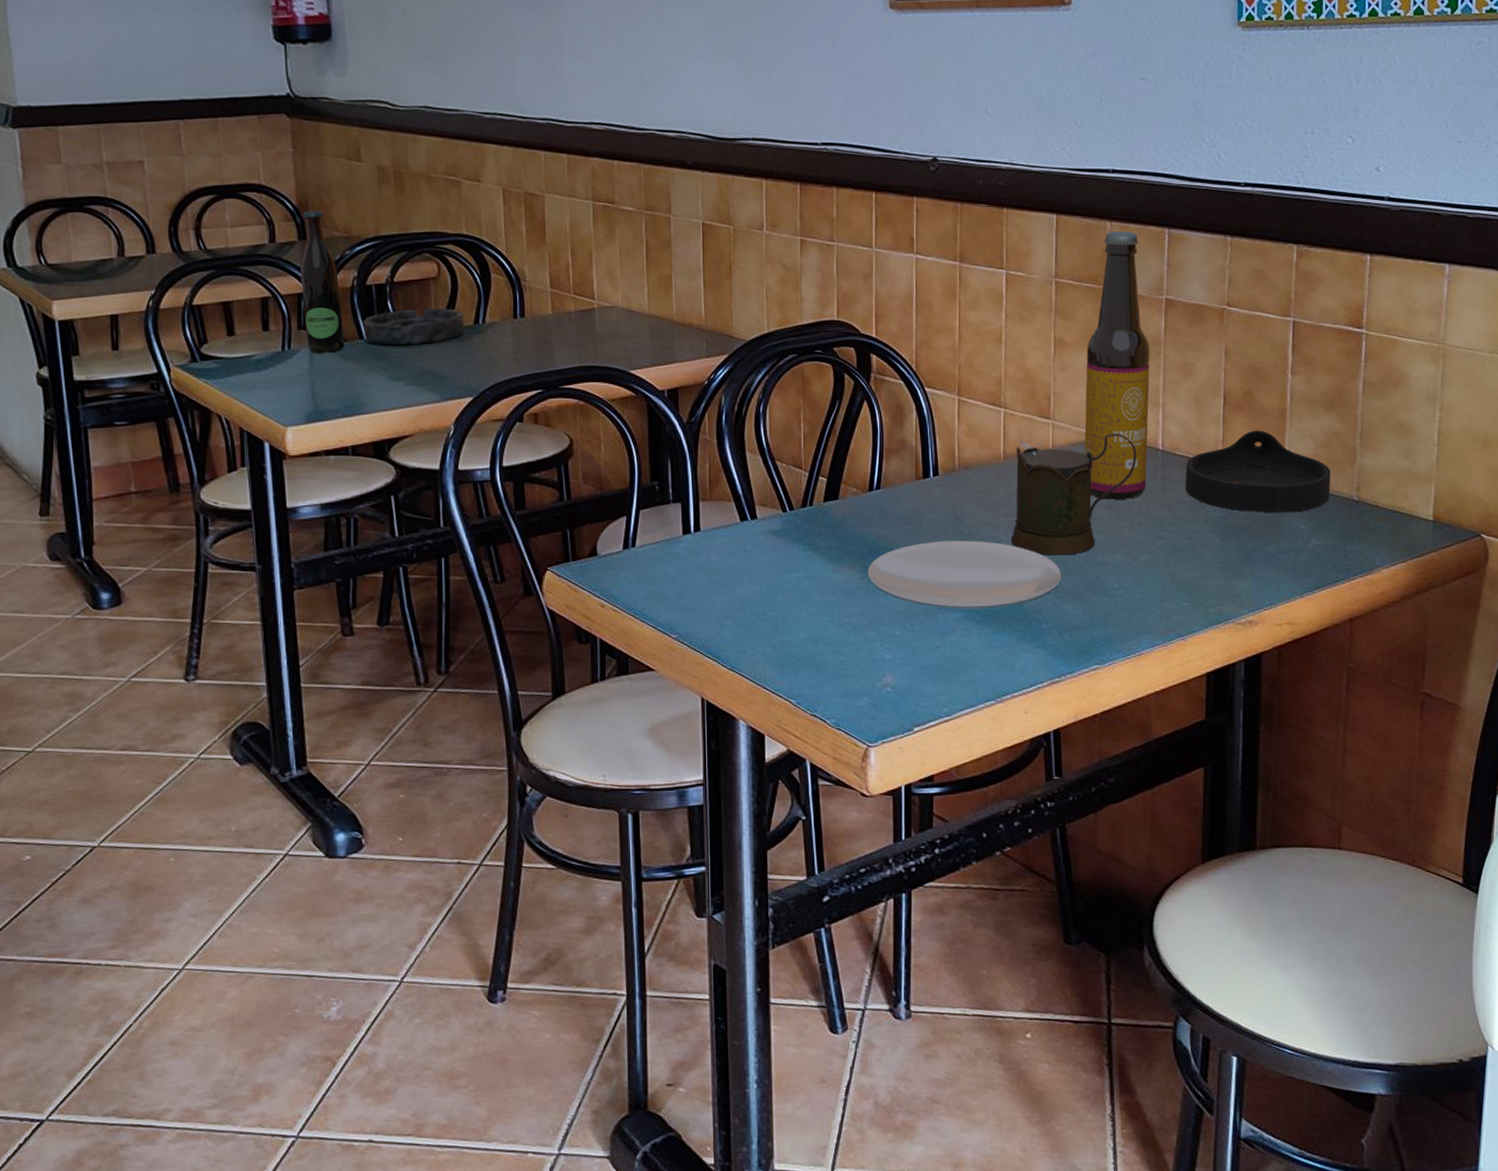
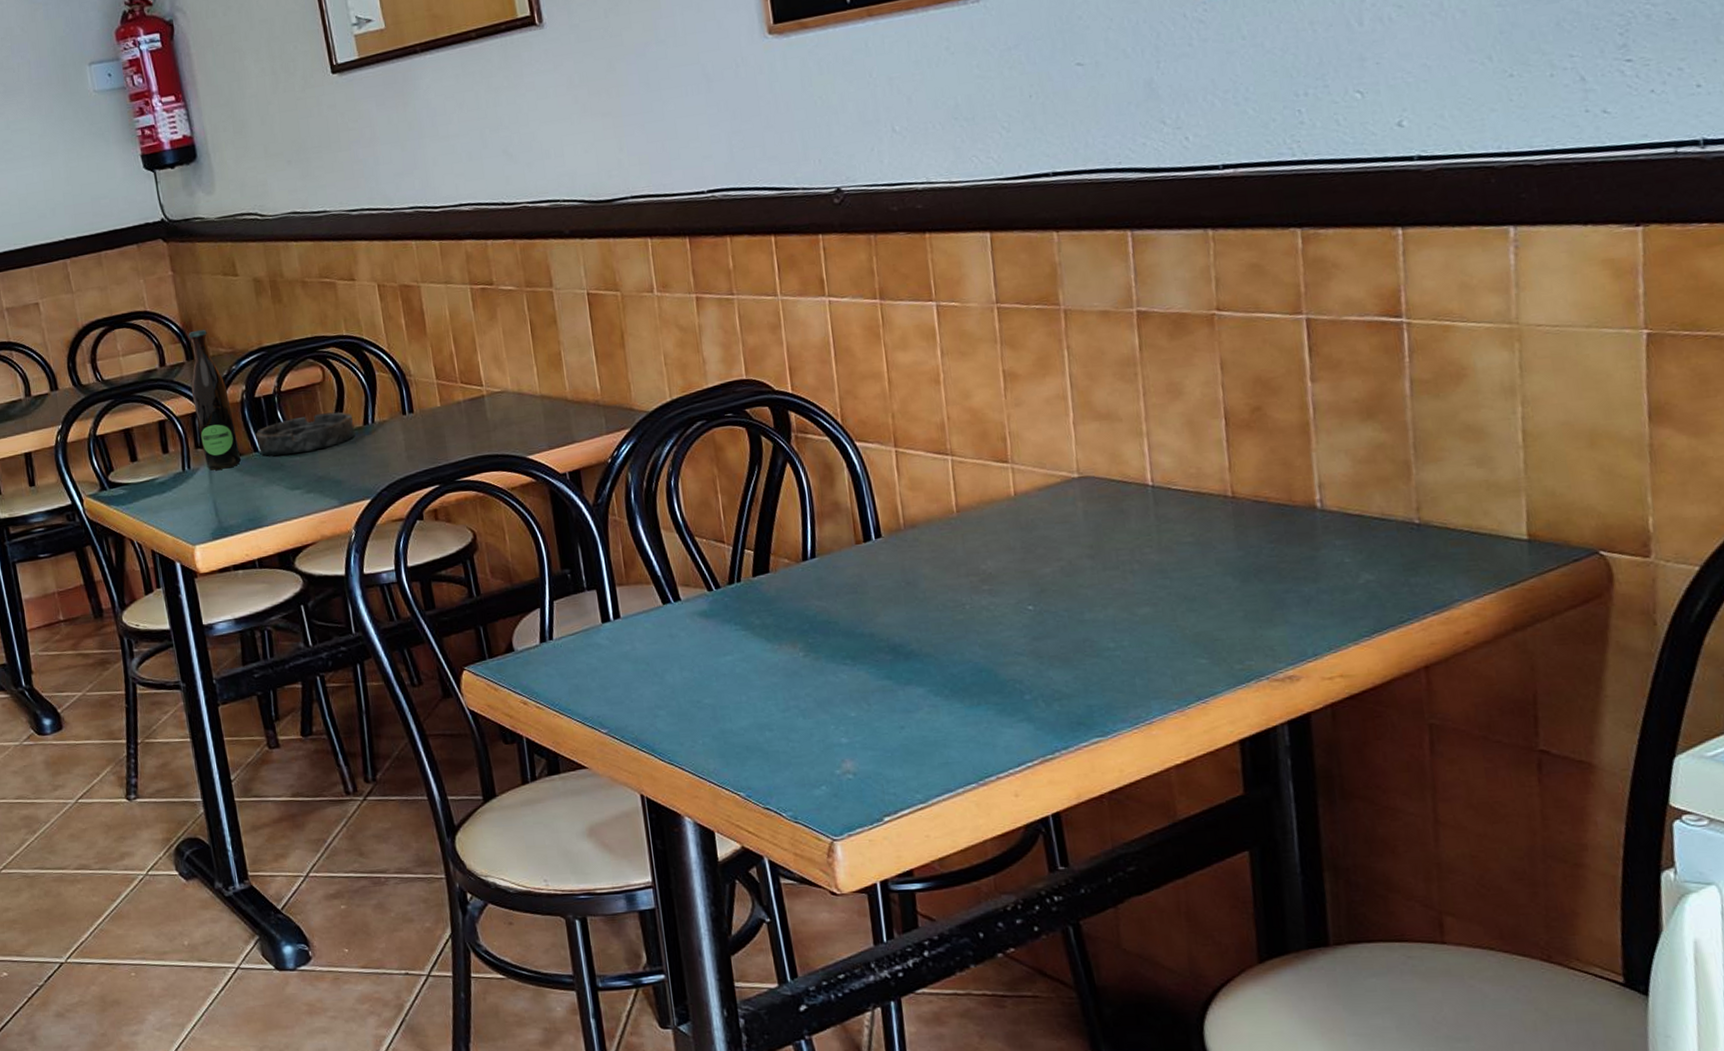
plate: present [868,540,1062,610] -> none [811,606,1043,685]
beer mug: present [1011,430,1137,556] -> none [970,471,1122,617]
beer bottle: present [1084,231,1151,500] -> none [1043,240,1137,548]
ashtray: present [1185,430,1331,513] -> none [1185,451,1381,548]

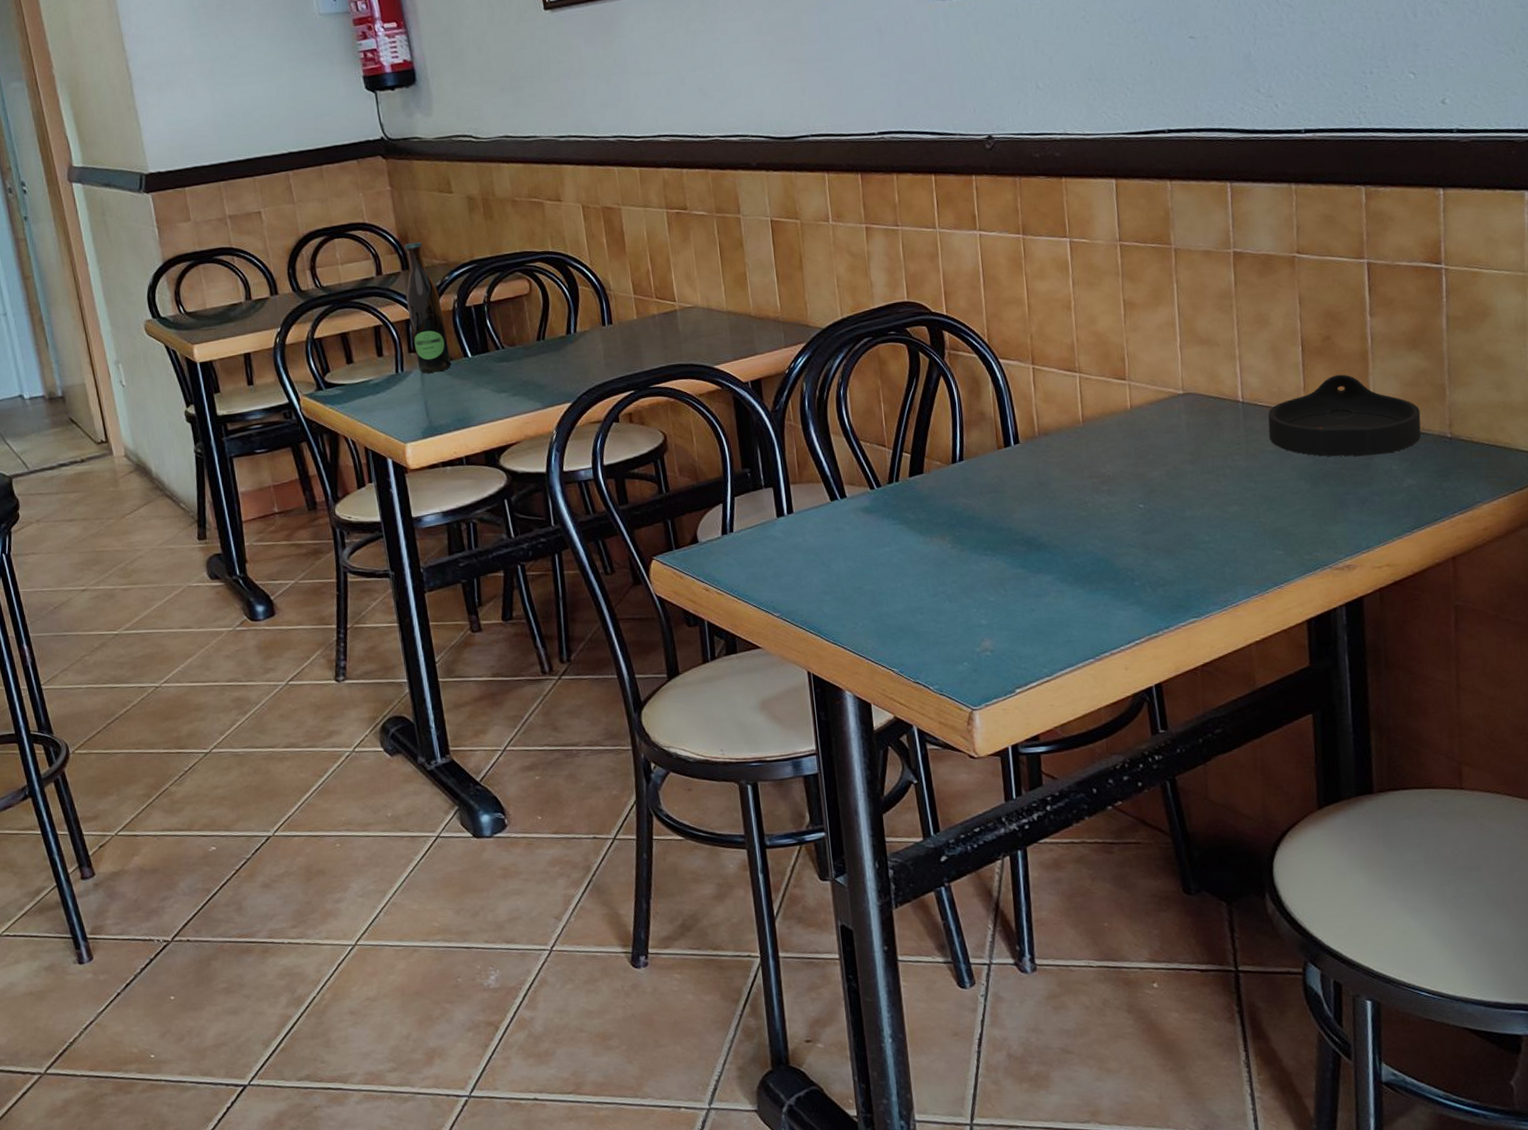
ashtray: present [255,411,355,456] -> none [466,321,558,362]
ashtray: none [1185,451,1381,548] -> present [1268,374,1422,457]

